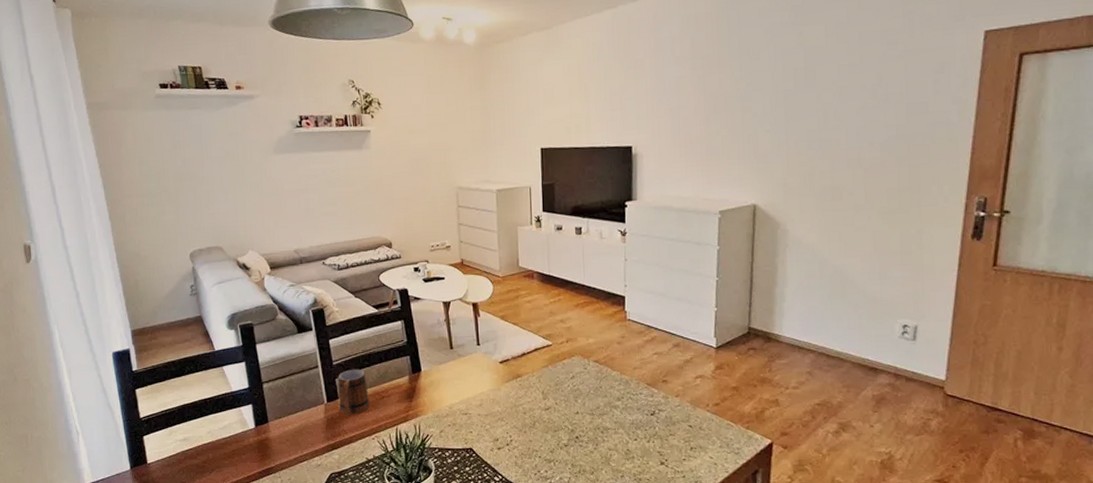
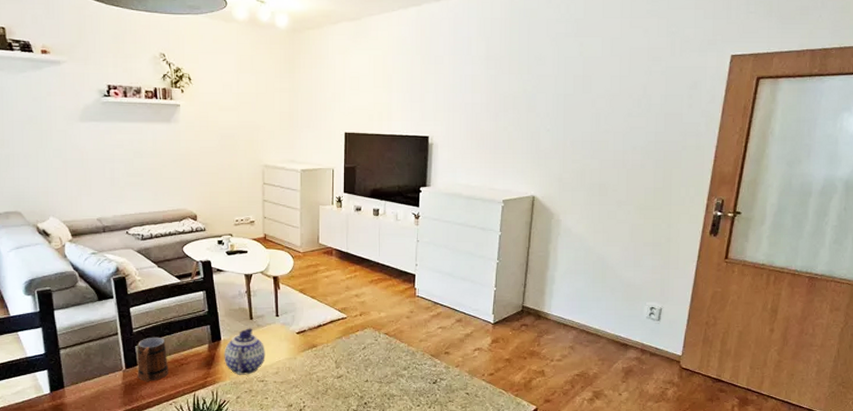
teapot: none [425,357,468,408] -> present [224,327,266,375]

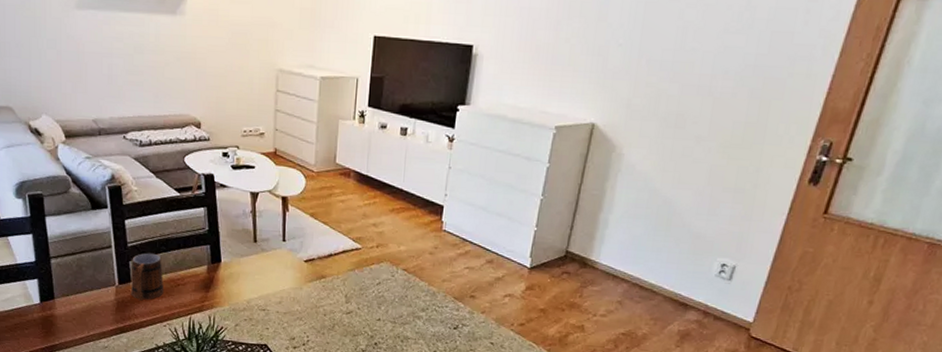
teapot: present [224,327,266,375] -> none [223,250,269,302]

